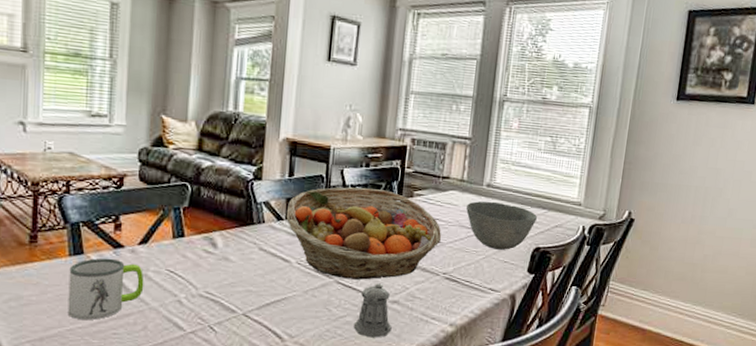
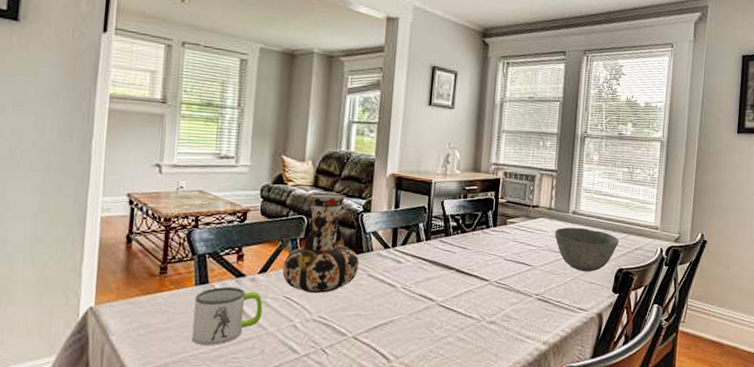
vase: none [165,157,250,268] -> present [282,192,360,294]
fruit basket: present [285,187,441,280] -> none [392,217,533,302]
pepper shaker: present [353,283,392,338] -> none [454,305,490,357]

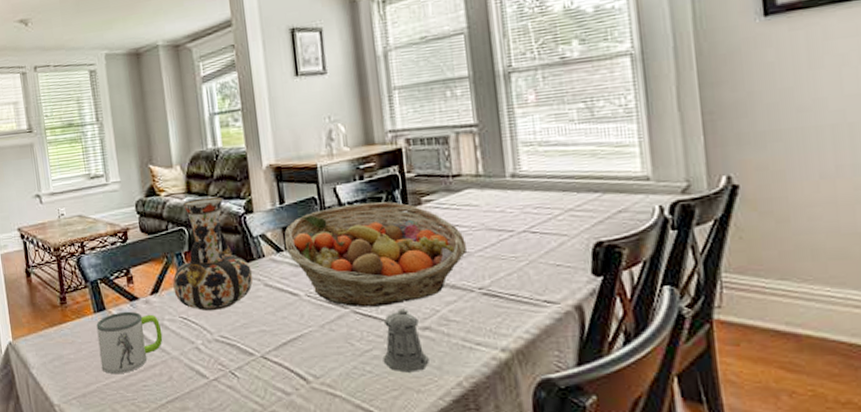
fruit basket: none [392,217,533,302] -> present [284,201,466,308]
pepper shaker: none [454,305,490,357] -> present [382,308,429,373]
bowl: present [555,227,619,272] -> none [490,193,589,252]

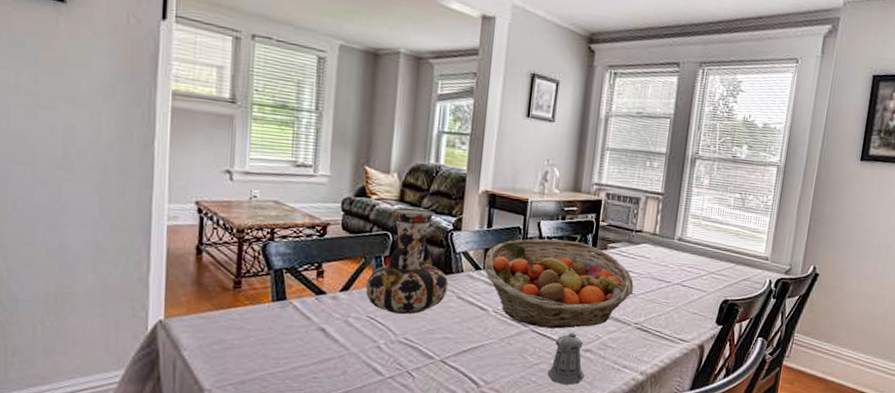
mug: present [96,311,163,375] -> none [269,304,345,365]

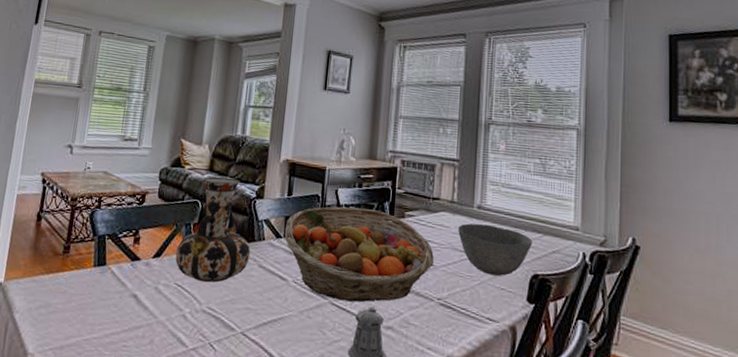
bowl: none [658,254,726,302] -> present [458,223,532,276]

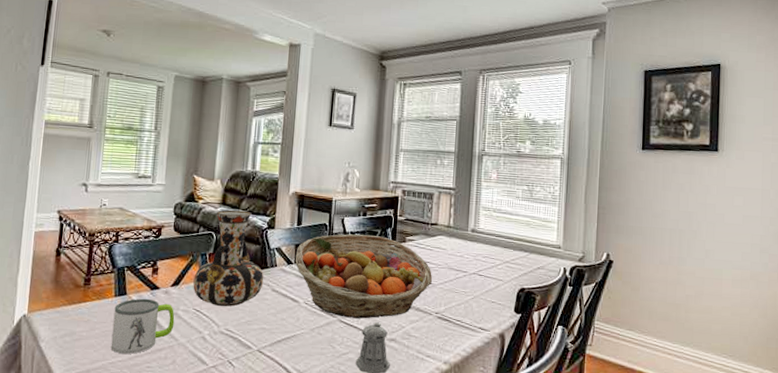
mug: none [86,269,155,331] -> present [110,298,175,355]
bowl: present [458,223,532,276] -> none [454,245,520,291]

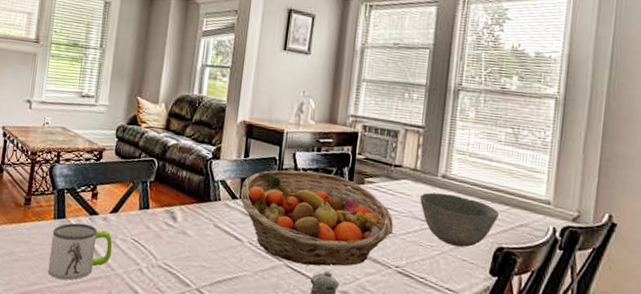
vase: present [193,210,264,307] -> none [132,136,207,240]
bowl: none [454,245,520,291] -> present [420,192,499,248]

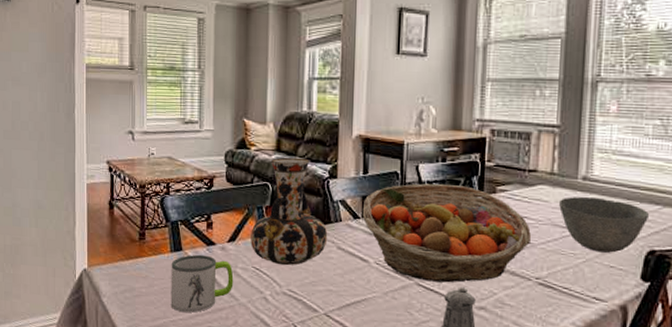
vase: none [132,136,207,240] -> present [250,157,328,266]

